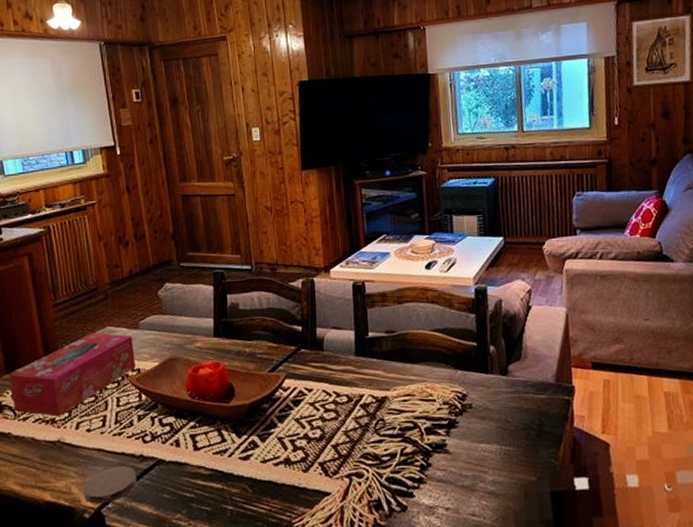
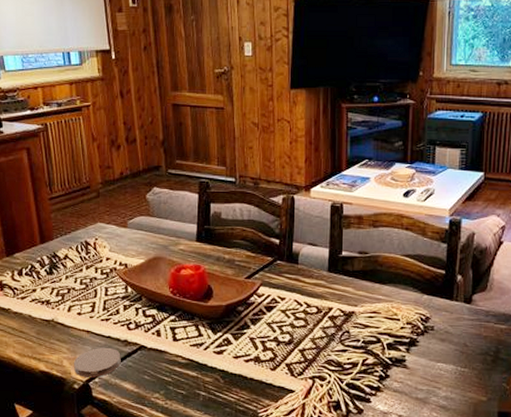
tissue box: present [9,333,135,416] -> none [9,227,123,298]

